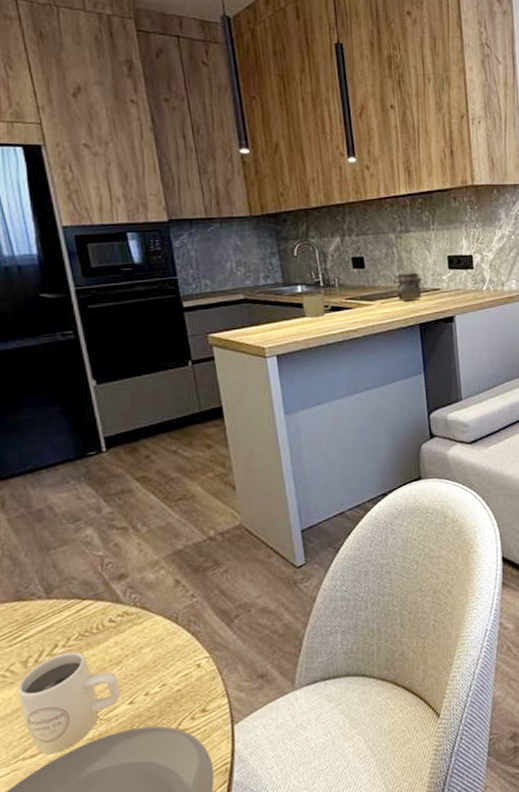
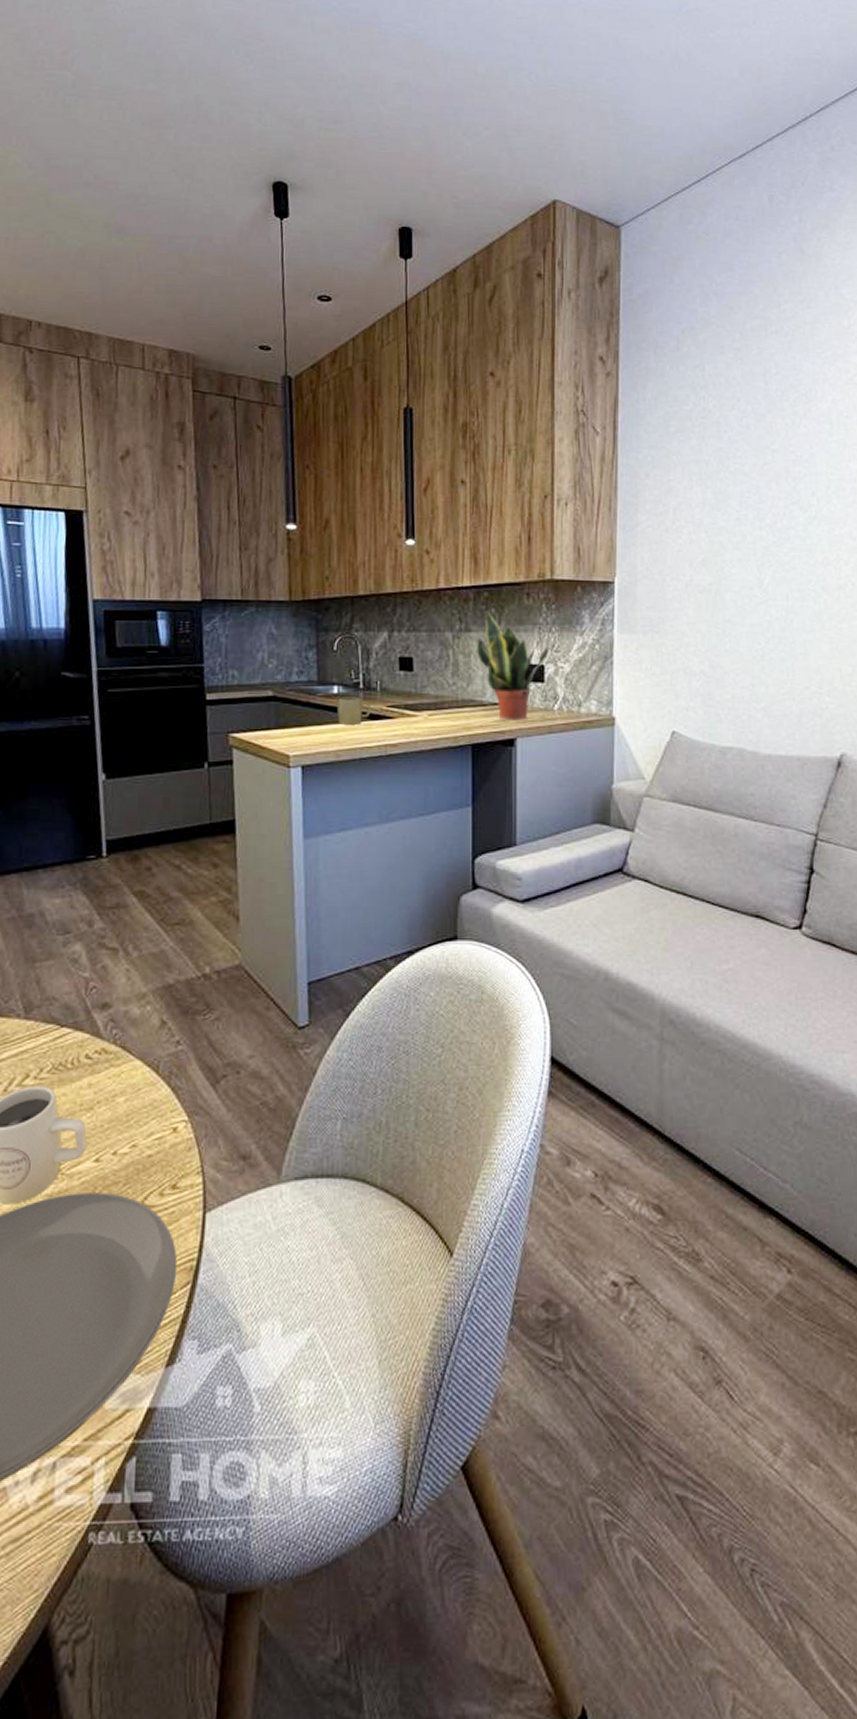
jar: present [392,272,424,302] -> none [444,681,481,715]
potted plant: none [416,214,476,302] -> present [477,611,549,720]

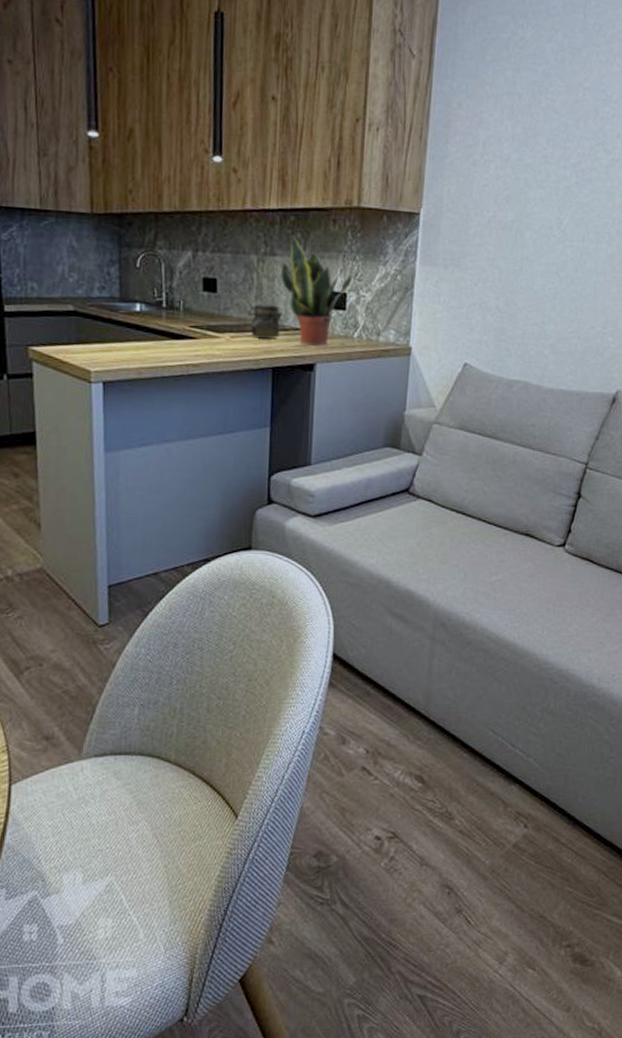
mug: present [336,697,371,724] -> none [139,315,174,343]
jar: none [444,681,481,715] -> present [247,304,283,339]

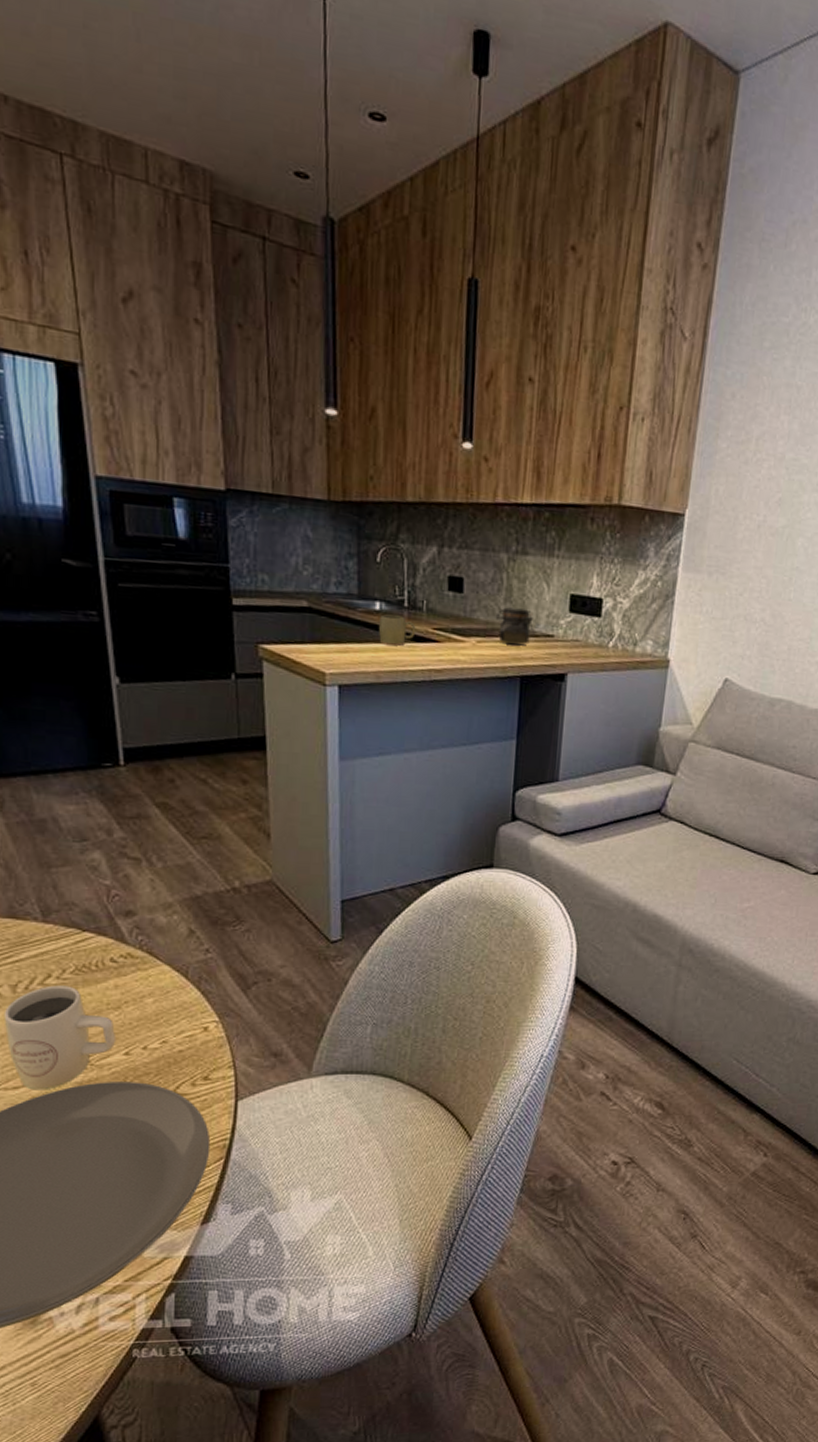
mug: none [139,315,174,343] -> present [378,614,416,646]
potted plant: present [281,235,352,346] -> none [533,533,610,655]

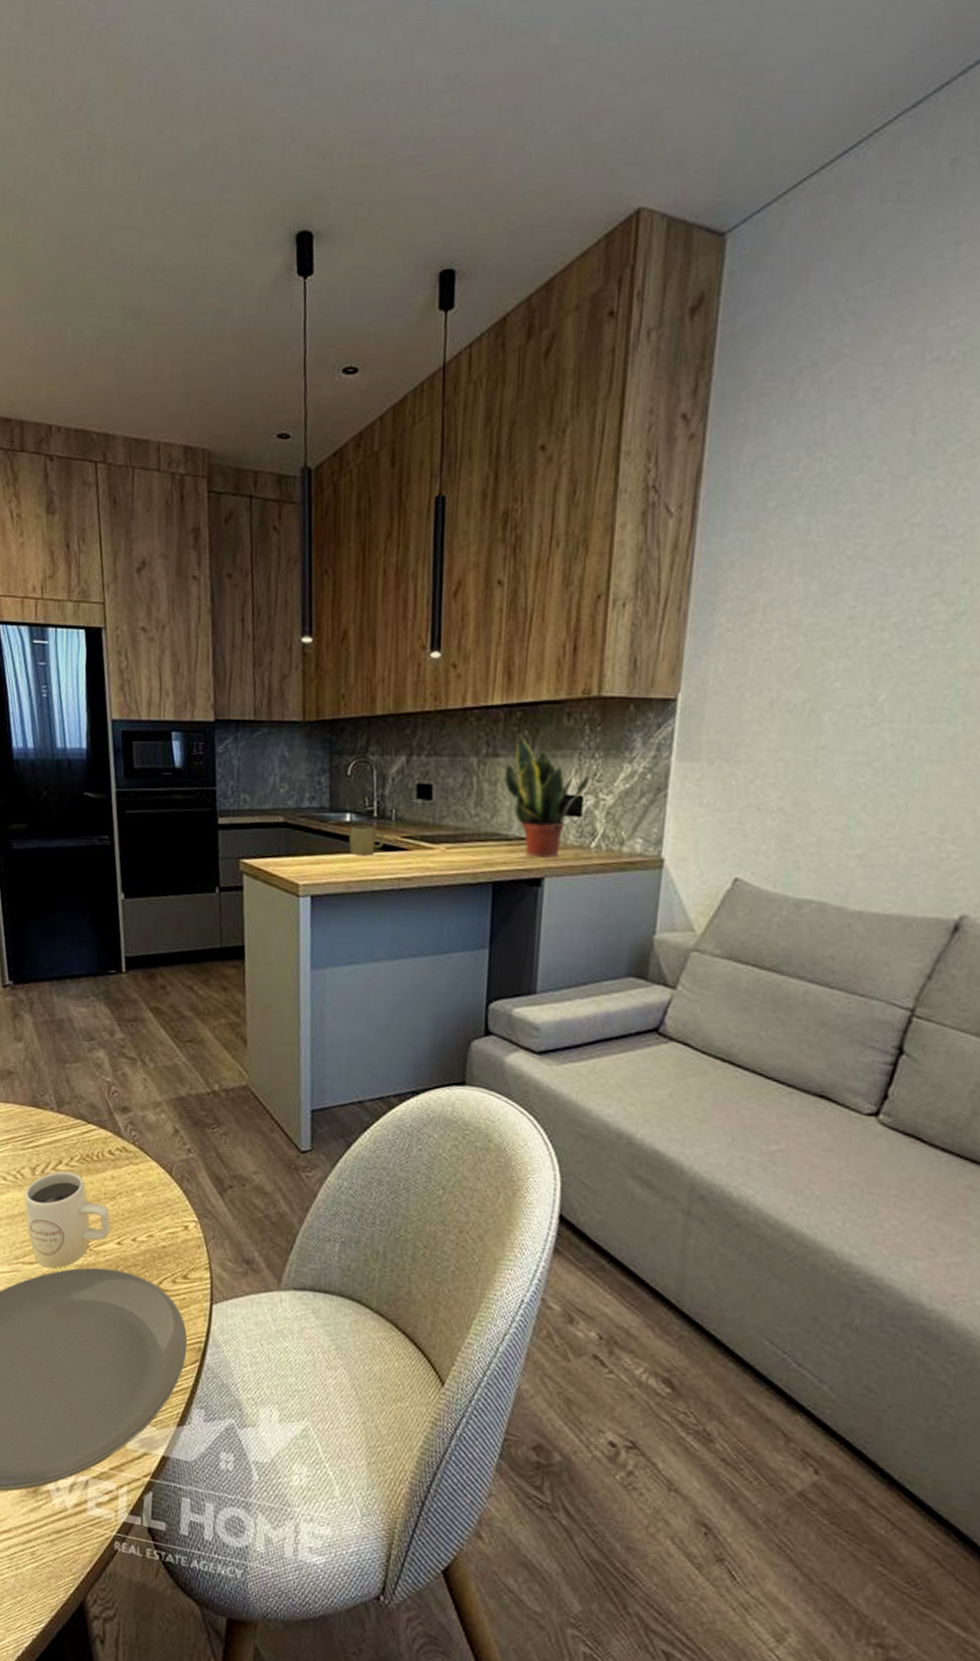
jar: present [495,607,534,646] -> none [465,811,506,850]
potted plant: none [533,533,610,655] -> present [505,733,590,858]

